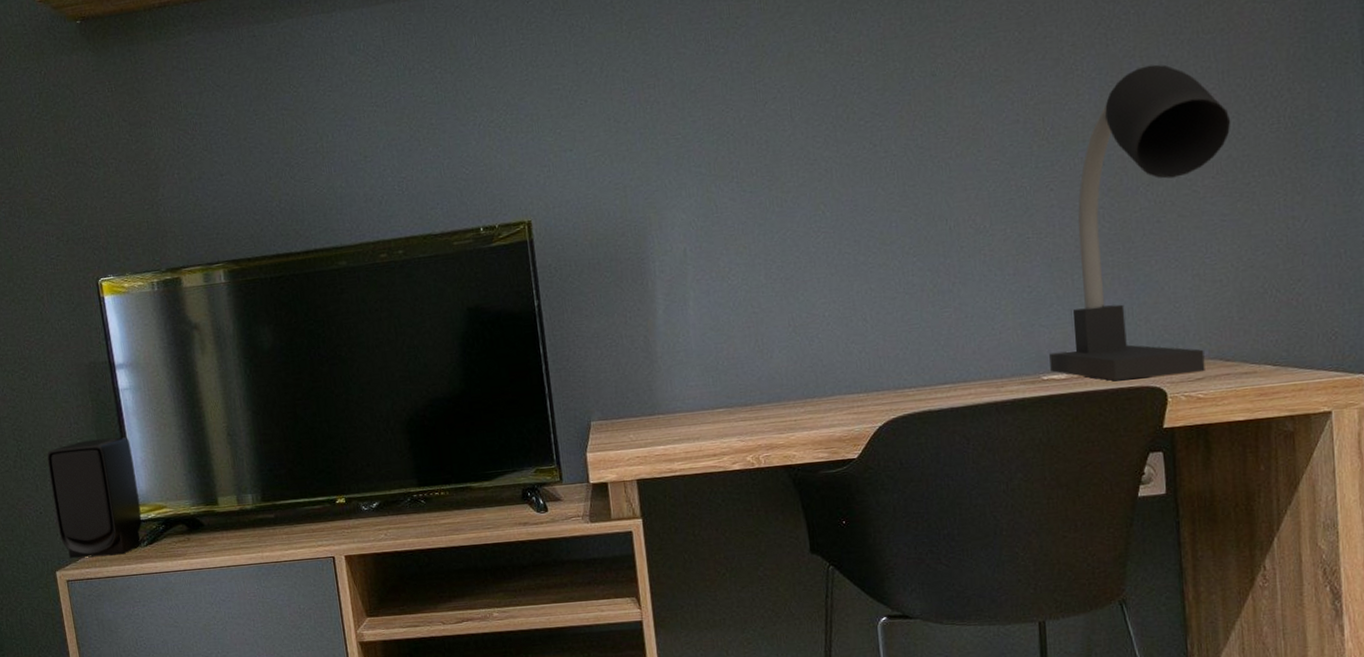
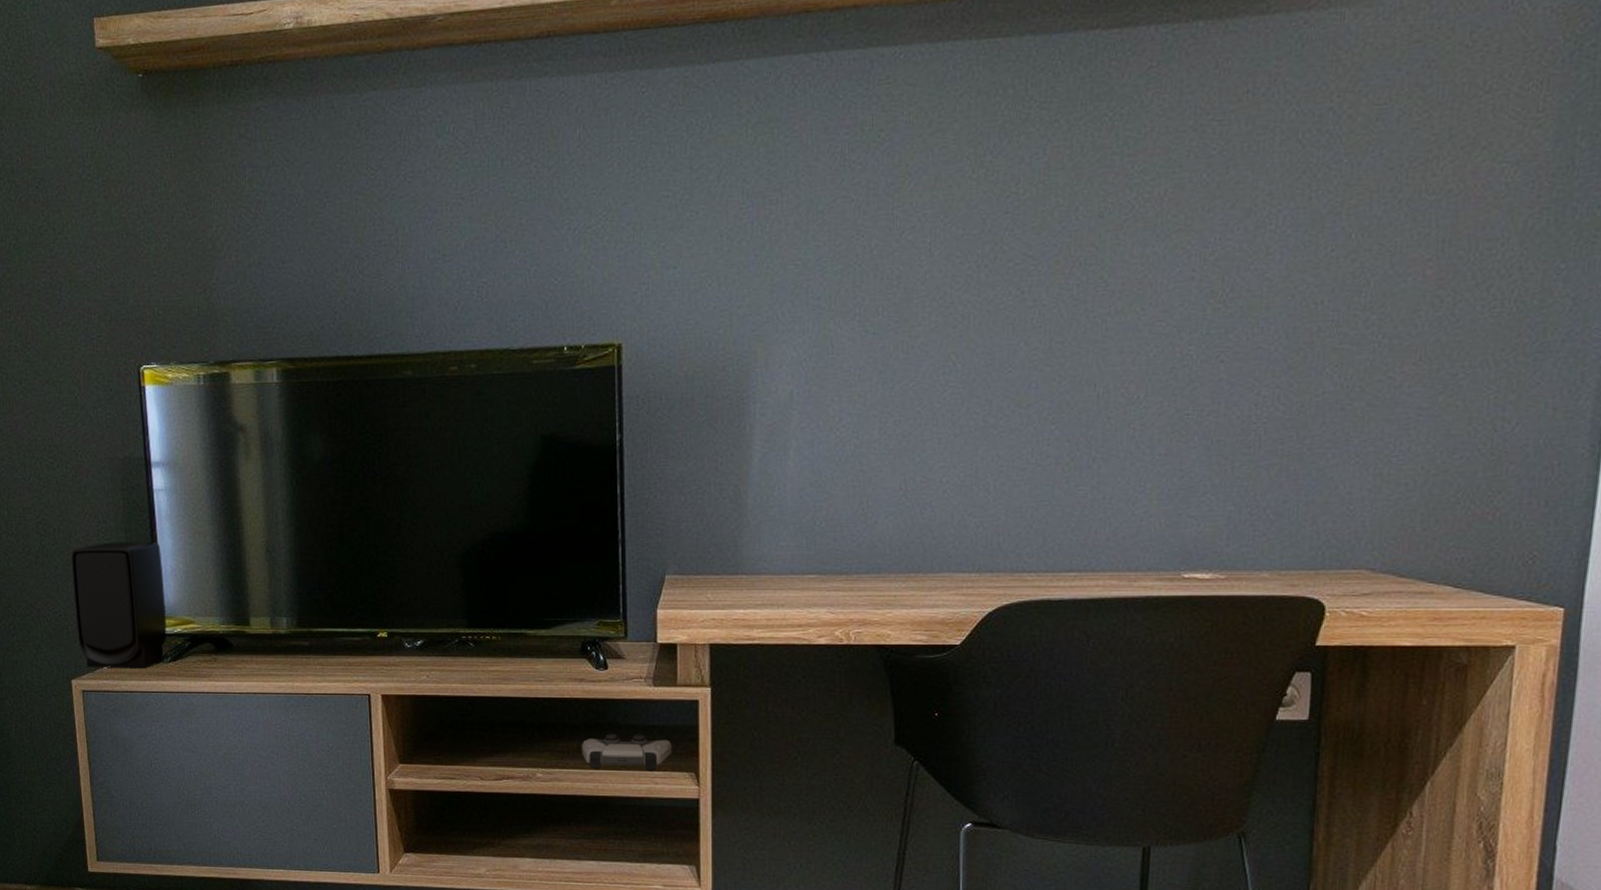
game controller: none [531,567,613,604] -> present [581,733,672,770]
desk lamp: present [1049,64,1231,381] -> none [1193,225,1446,588]

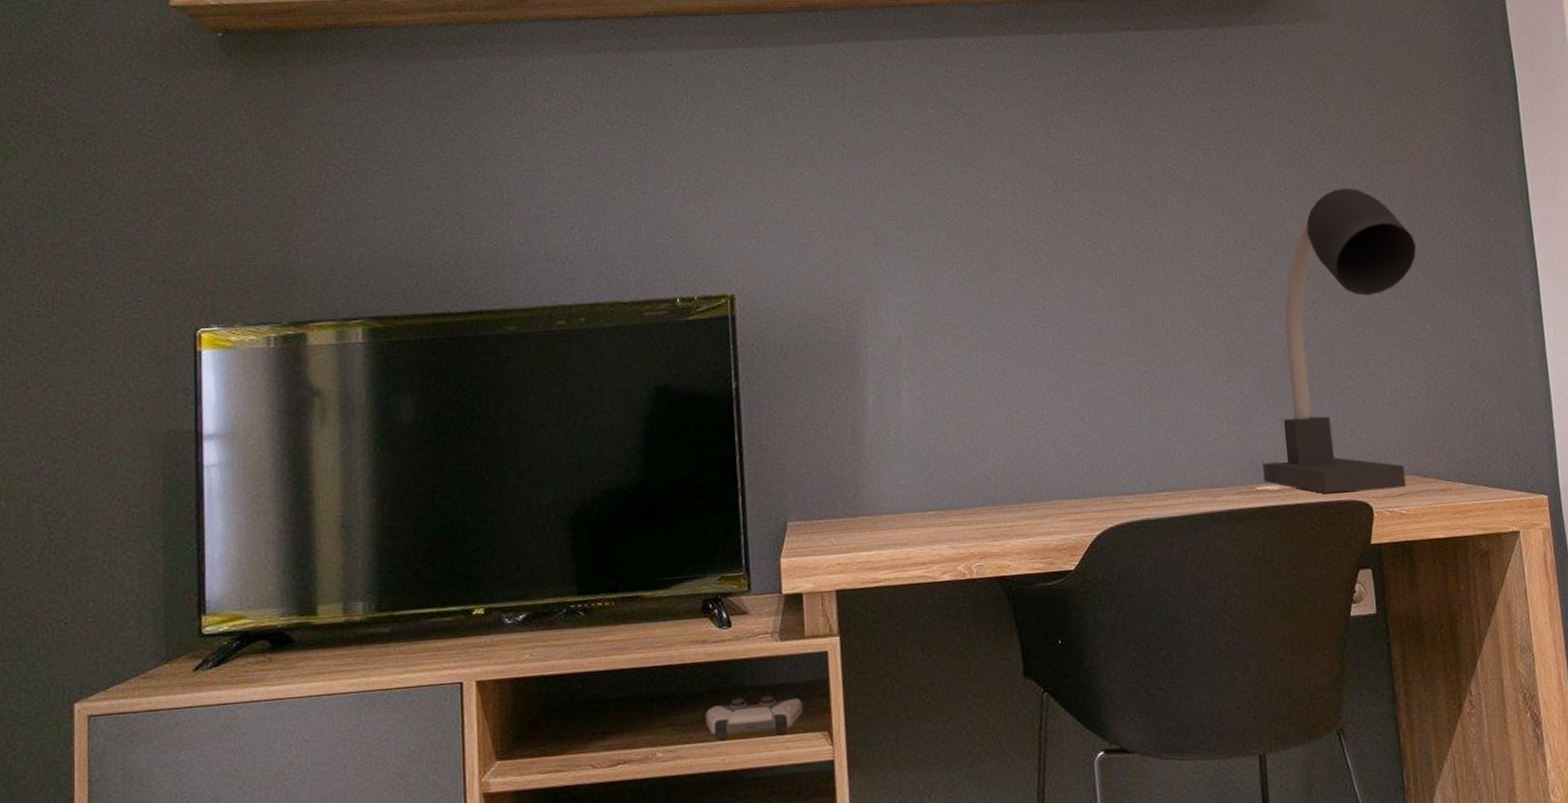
speaker: present [70,541,167,668] -> none [87,525,210,685]
desk lamp: none [1193,225,1446,588] -> present [1262,188,1417,494]

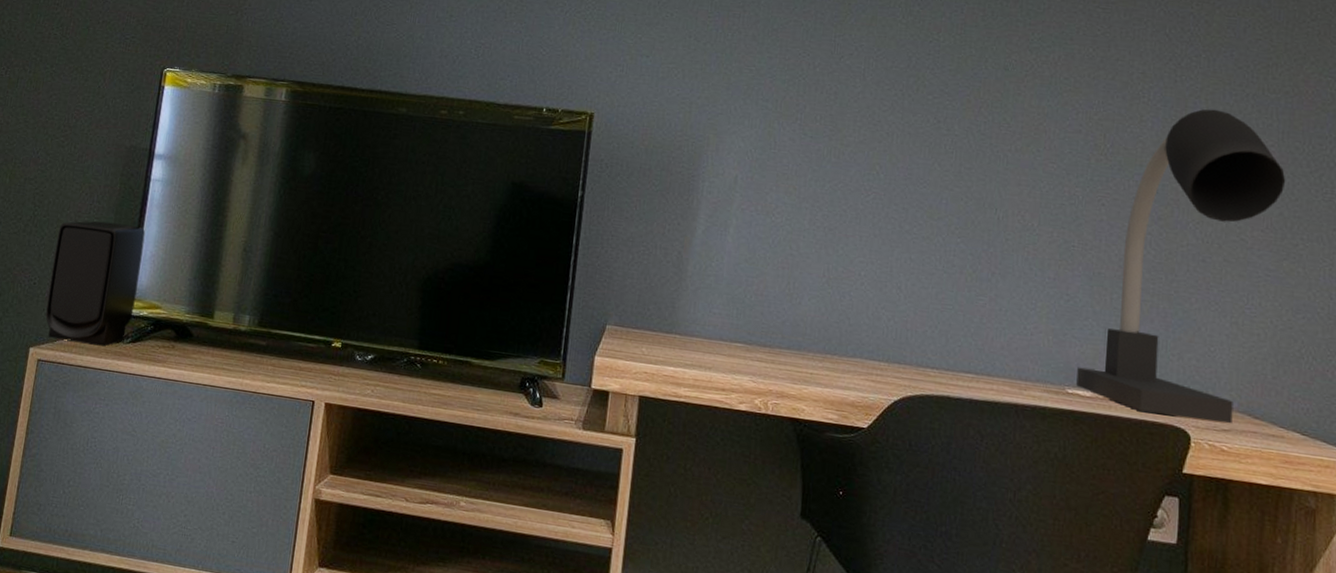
speaker: none [87,525,210,685] -> present [45,221,146,346]
game controller: present [705,694,803,740] -> none [506,470,593,513]

